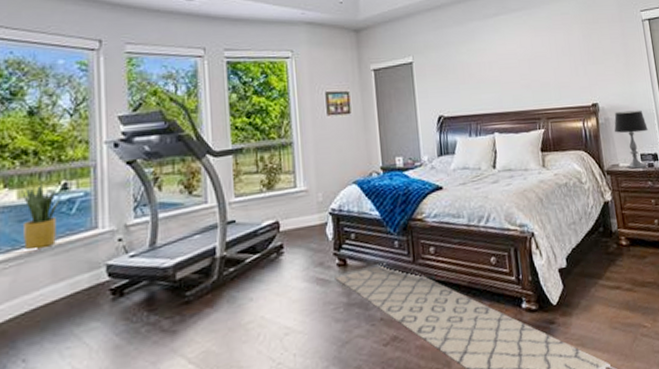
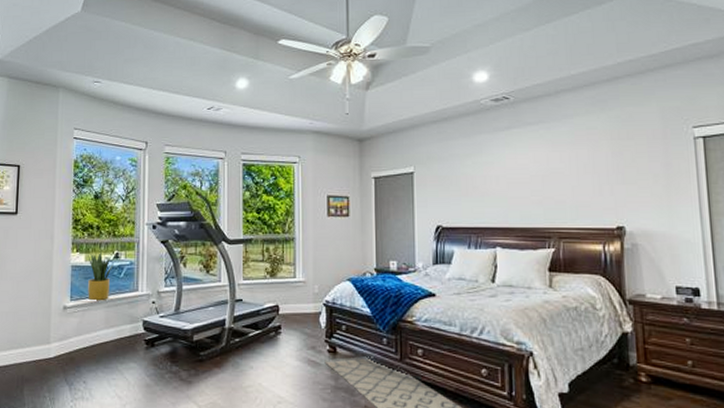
table lamp: present [614,110,648,170] -> none [642,238,689,304]

